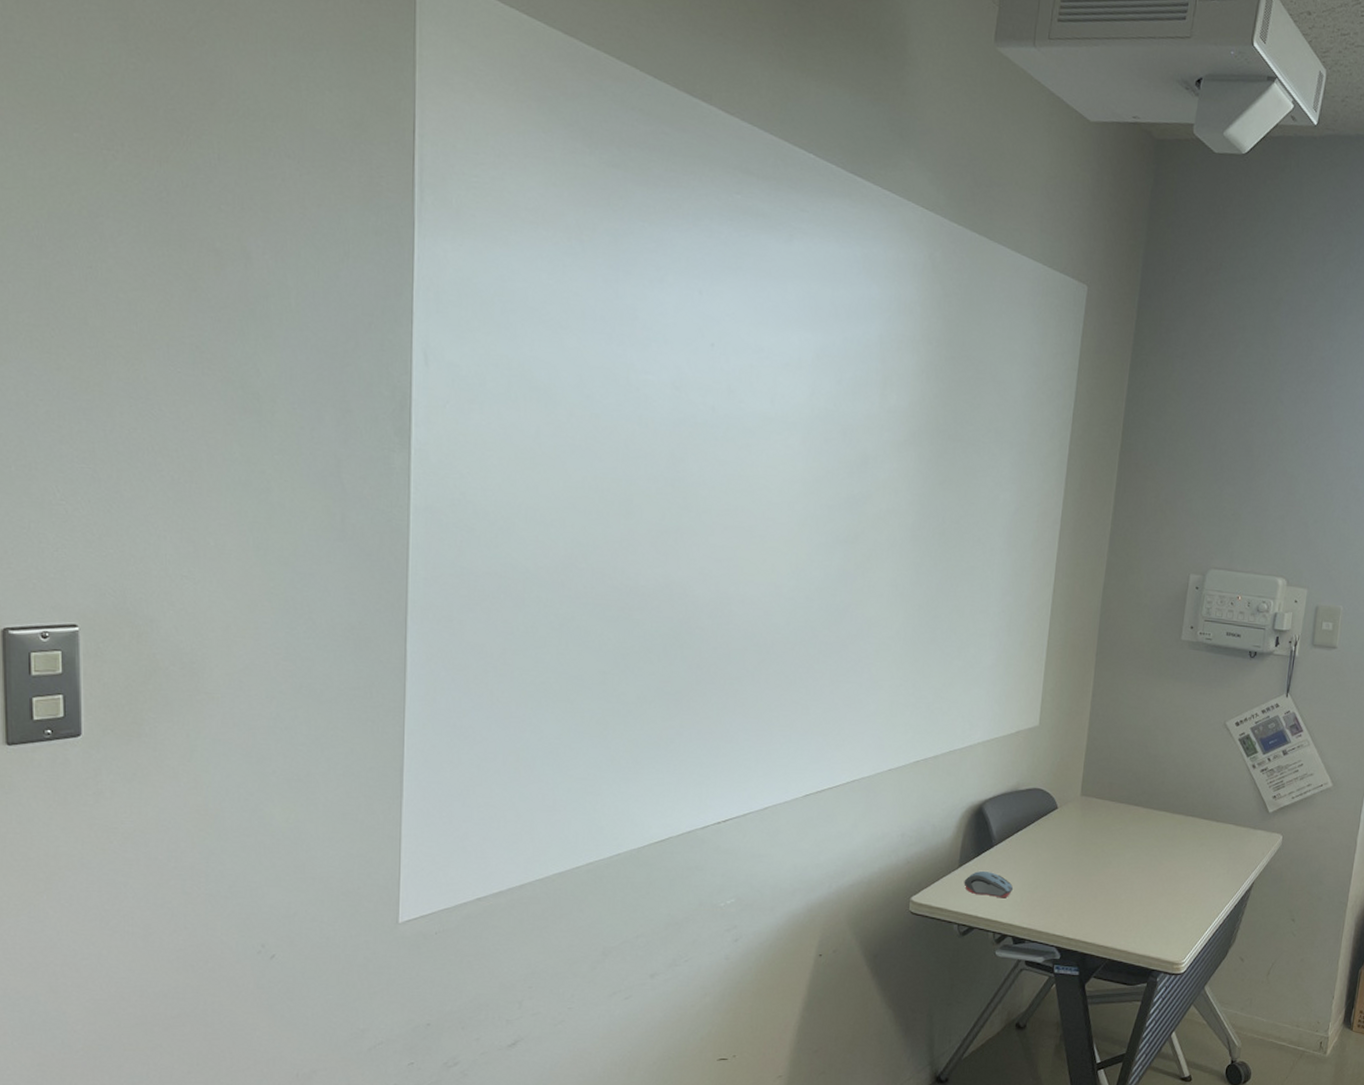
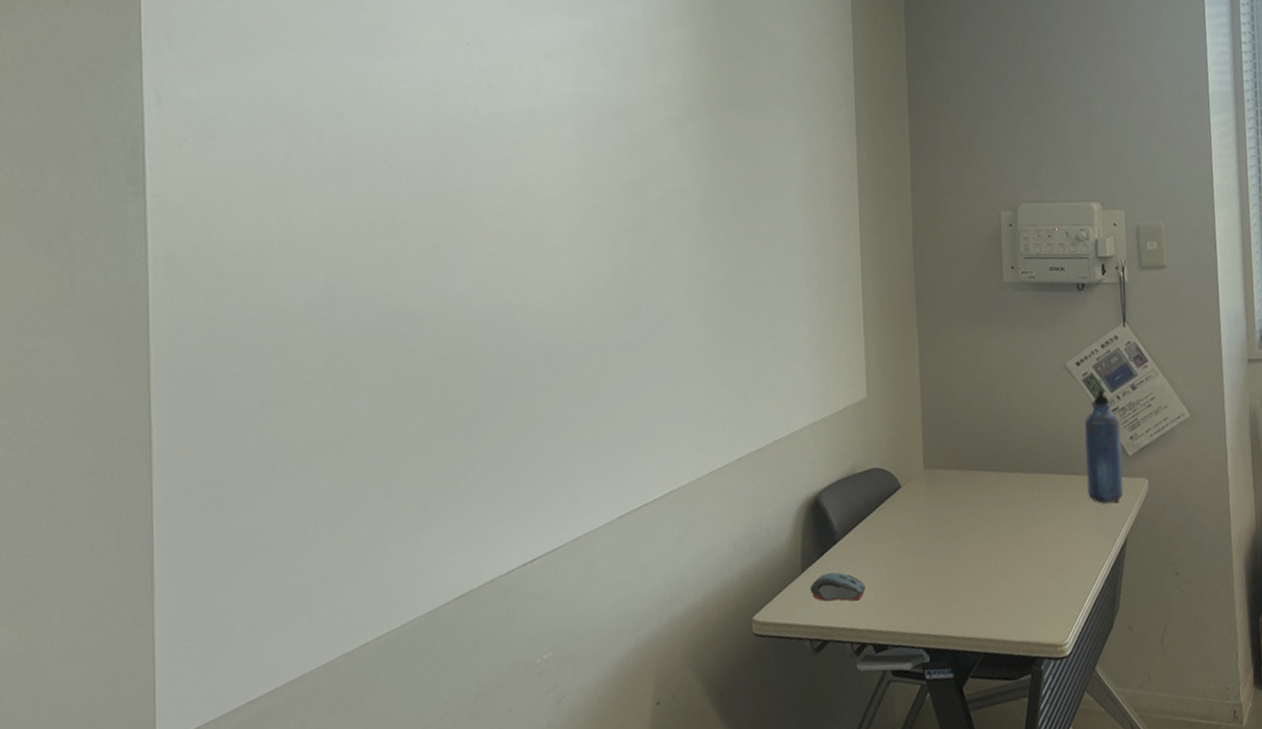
water bottle: none [1225,749,1267,851] -> present [1084,388,1124,504]

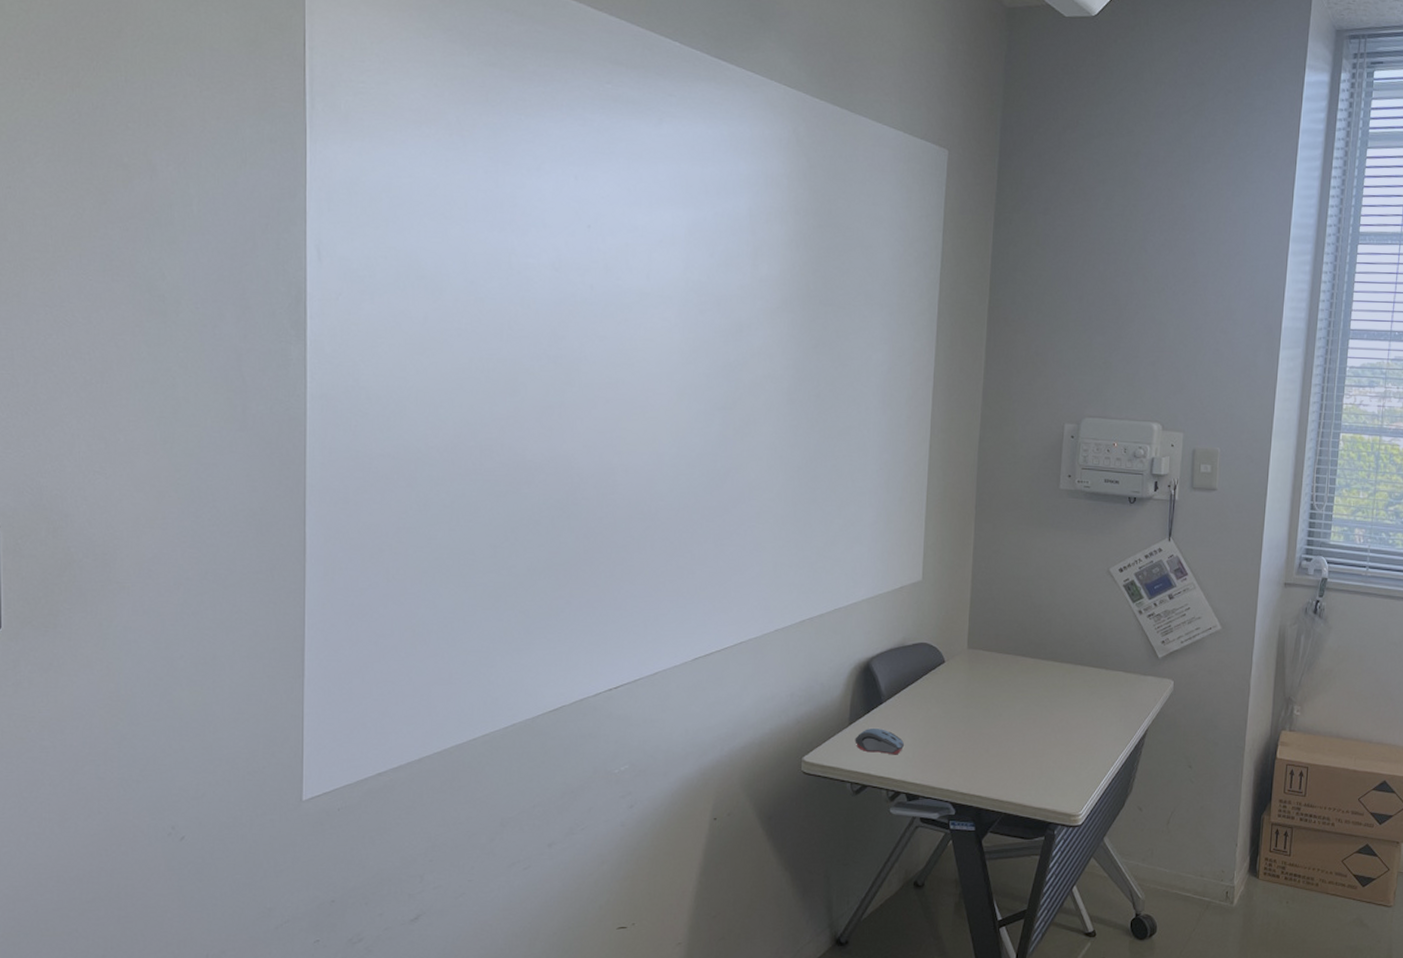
water bottle: present [1084,388,1124,504] -> none [1116,594,1154,697]

